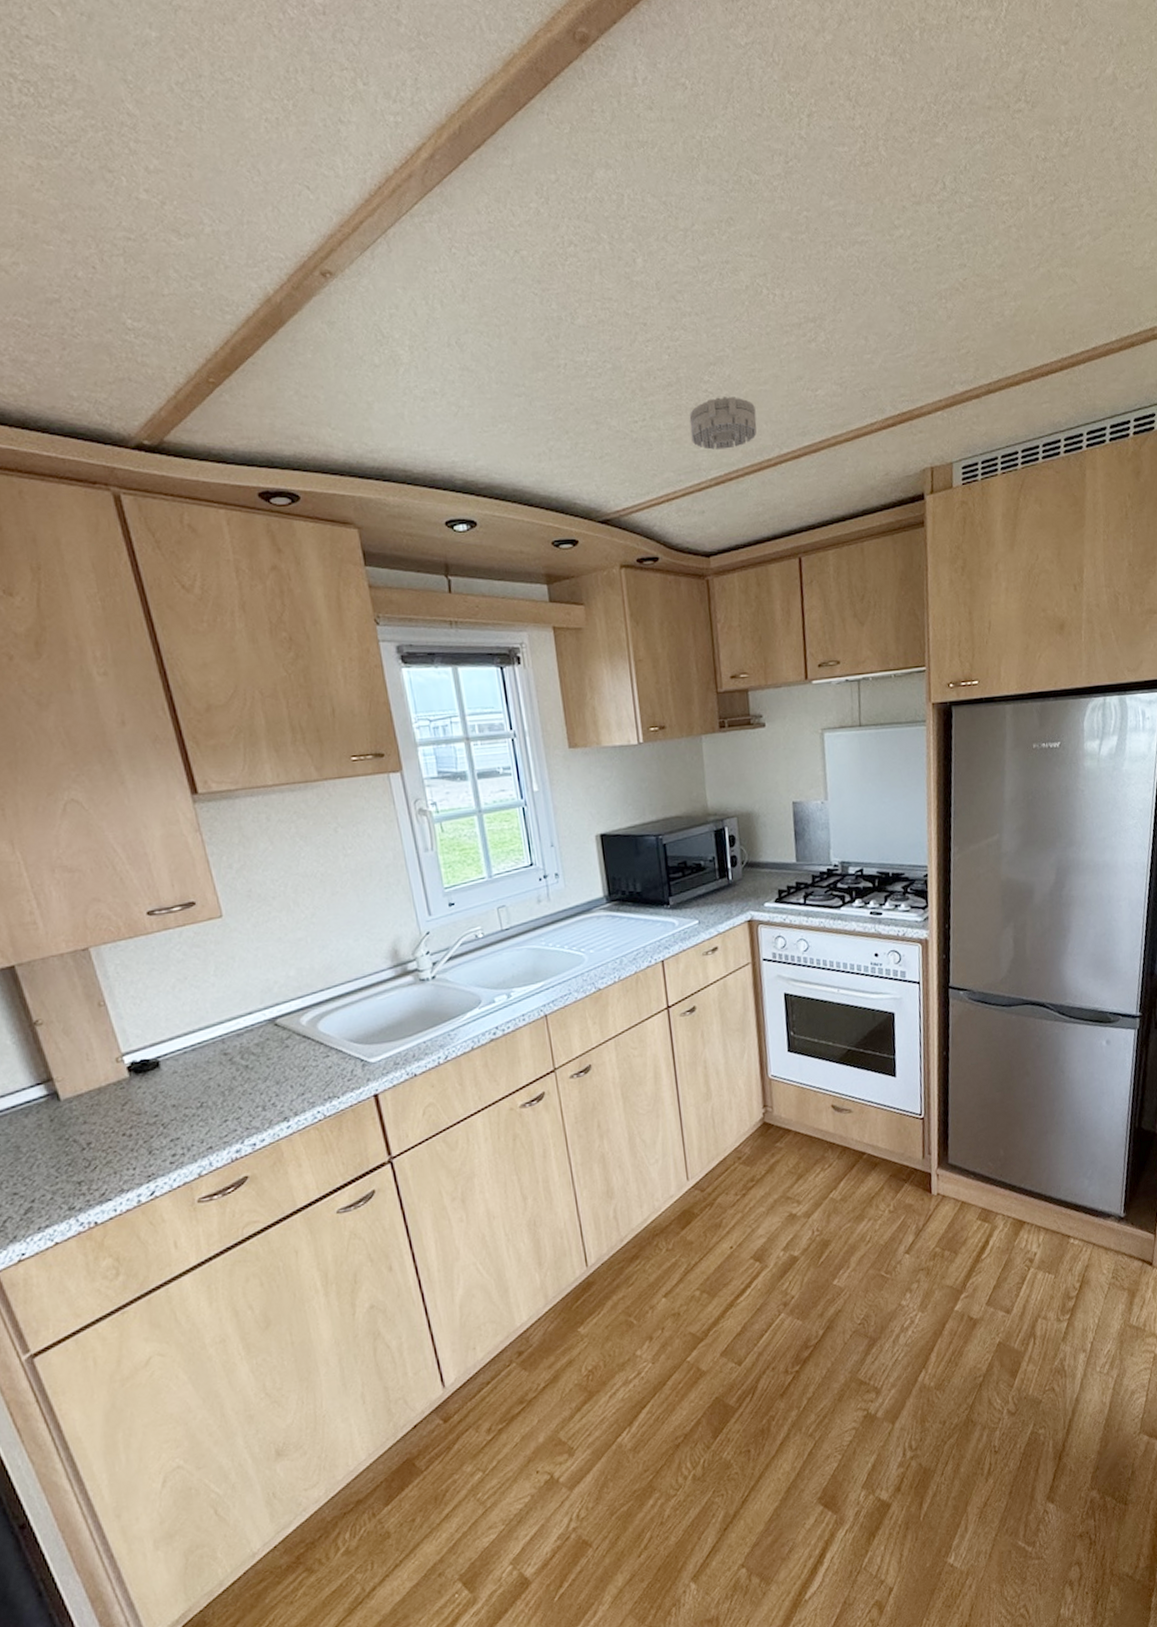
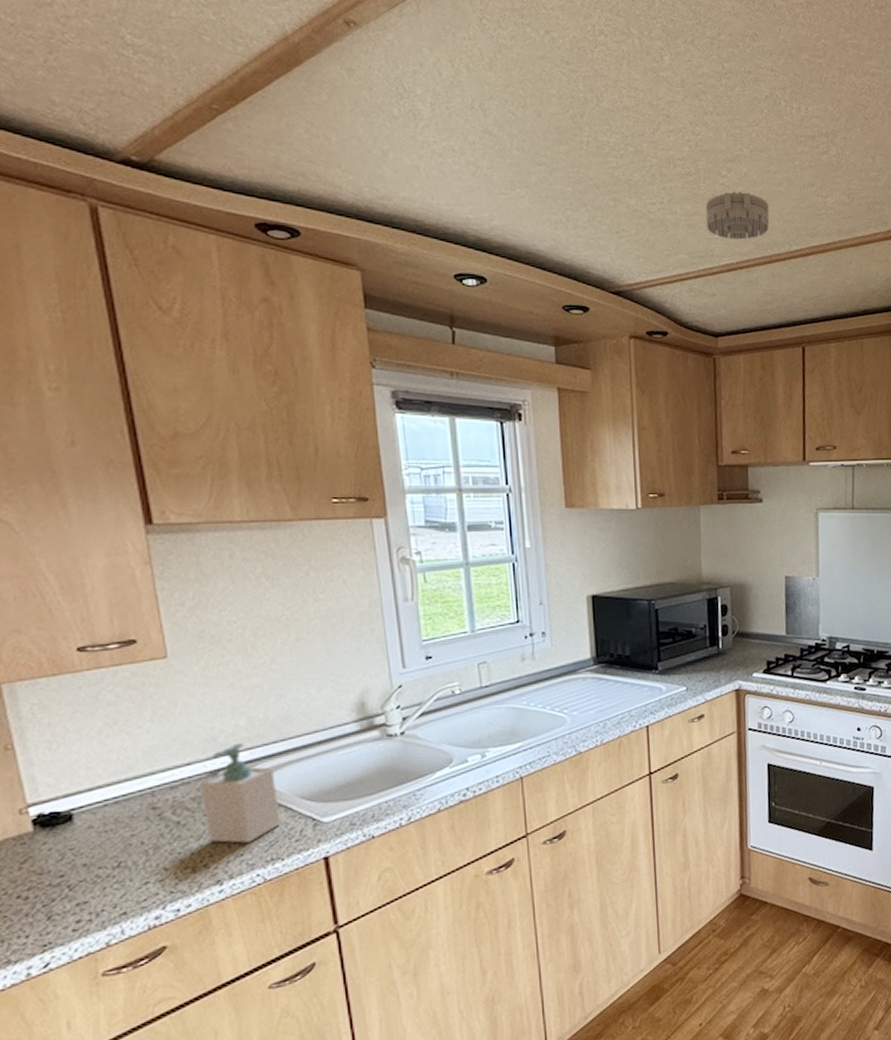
soap bottle: none [261,992,334,1084] -> present [200,742,281,843]

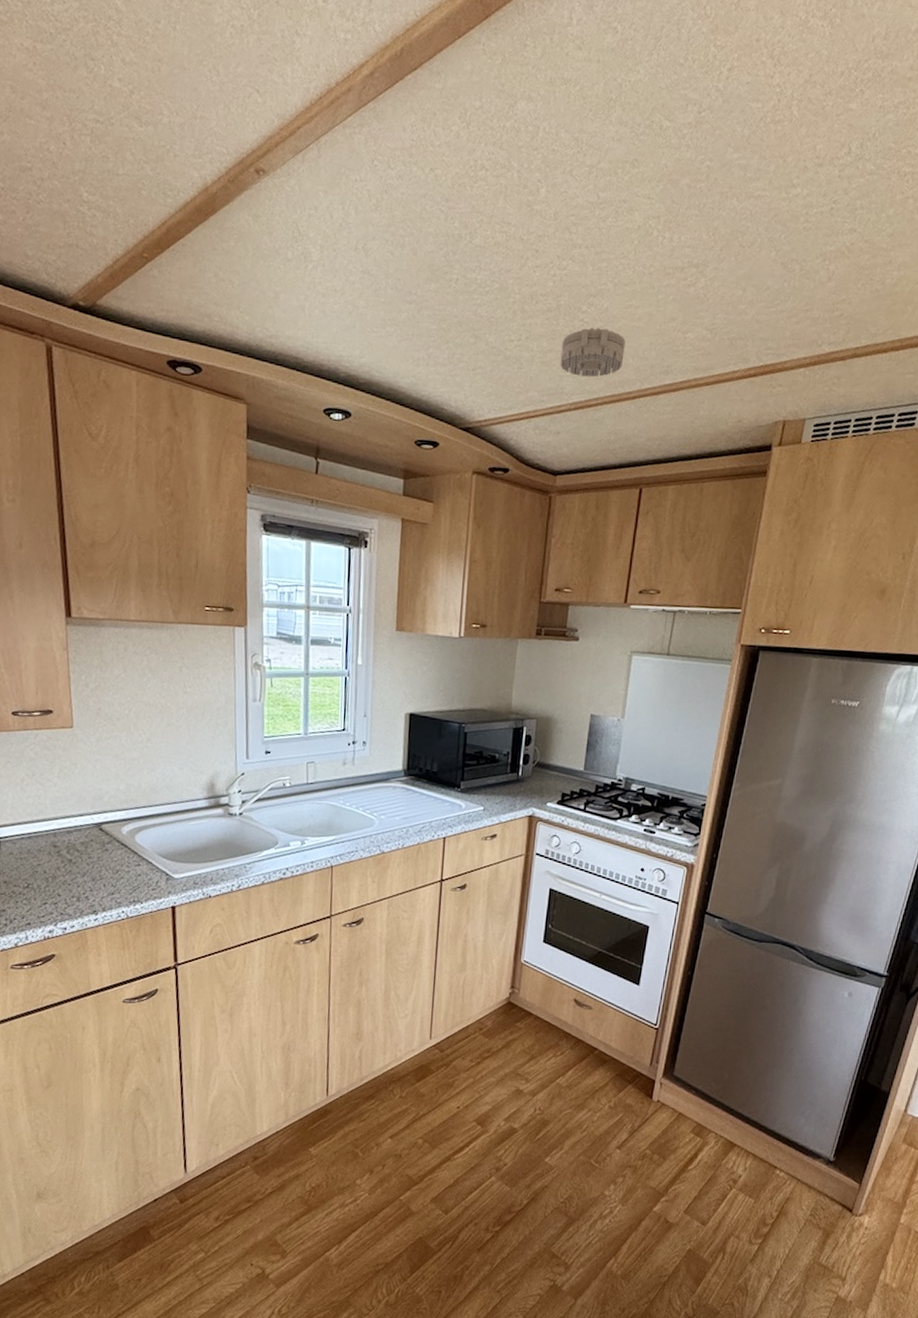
soap bottle: present [200,742,281,843] -> none [88,803,143,885]

